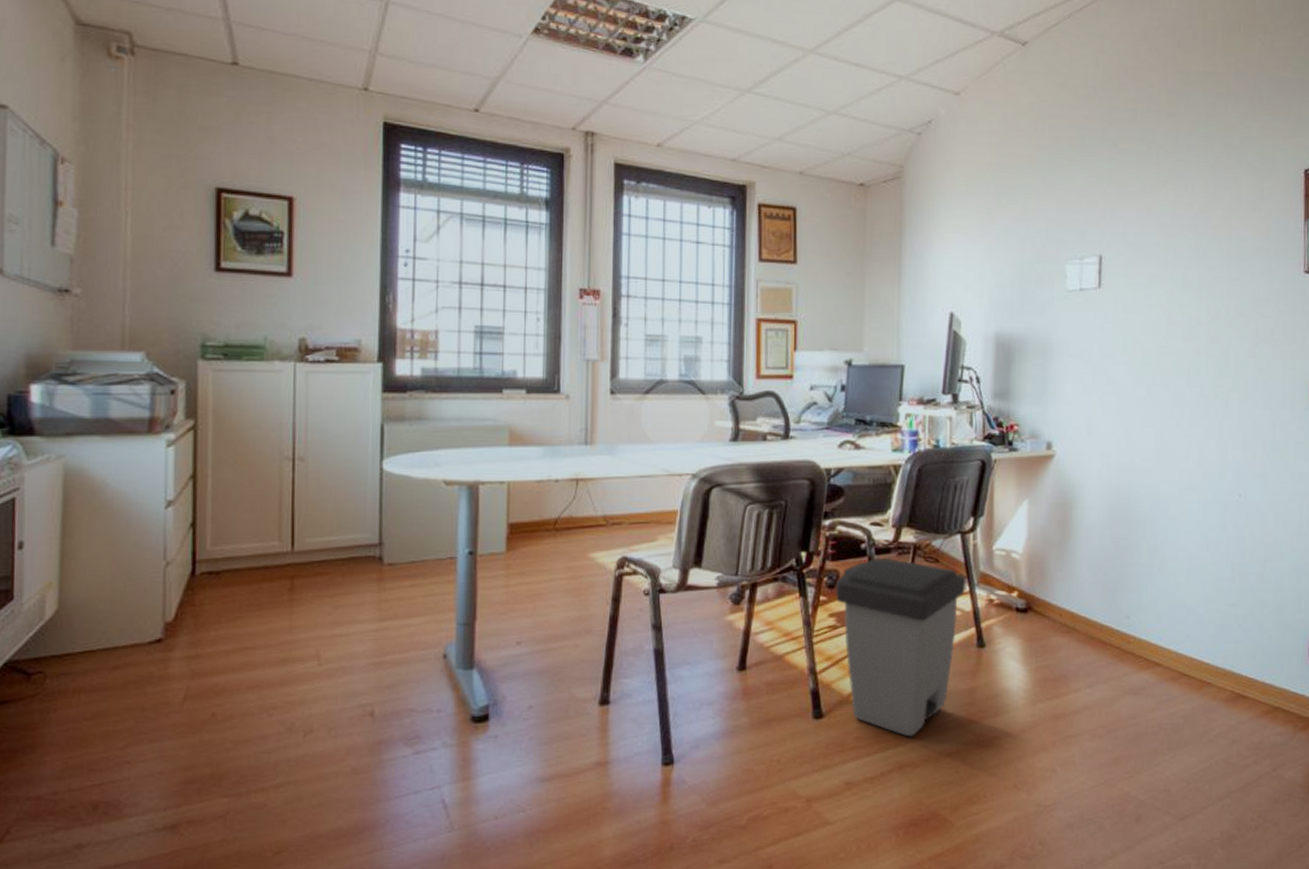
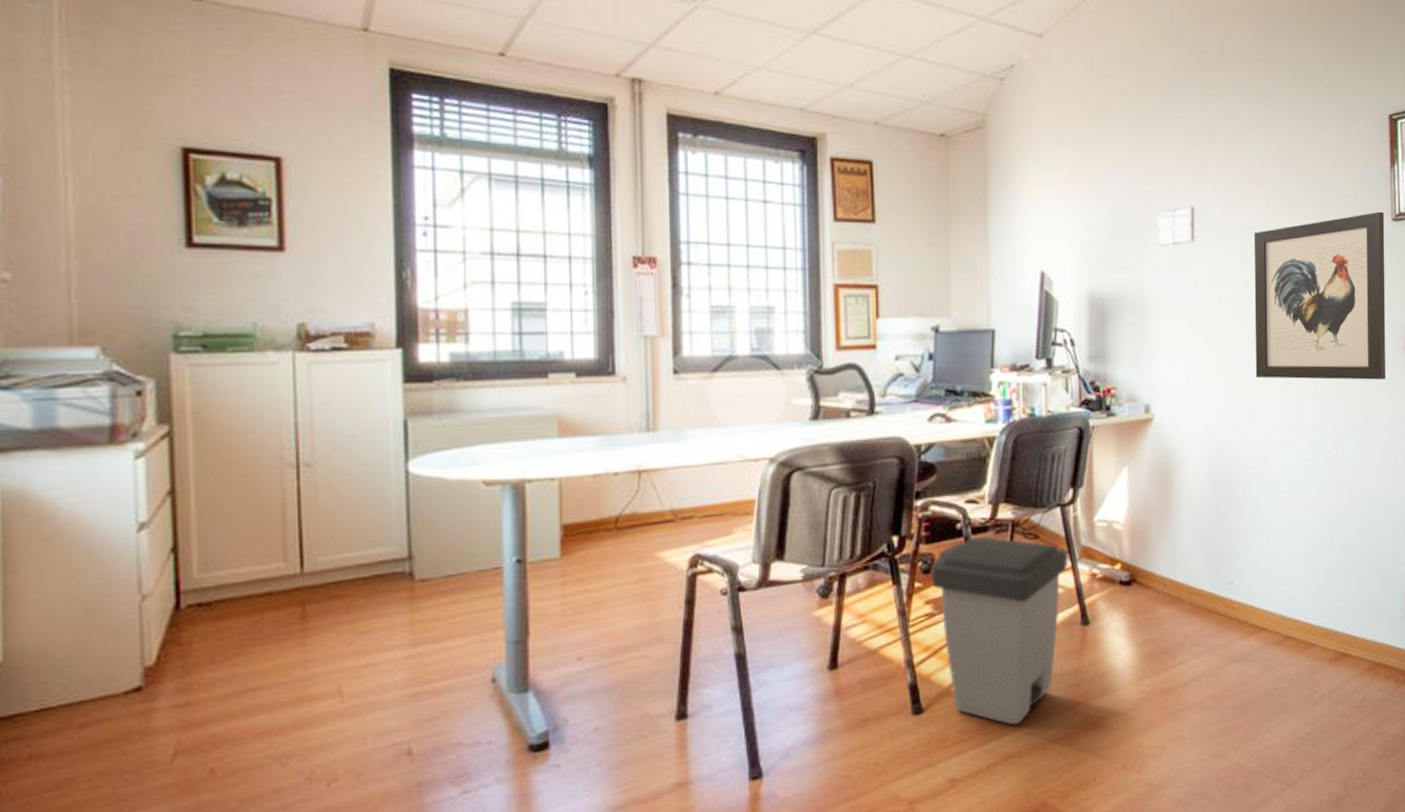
wall art: none [1158,263,1297,428] -> present [1253,211,1386,380]

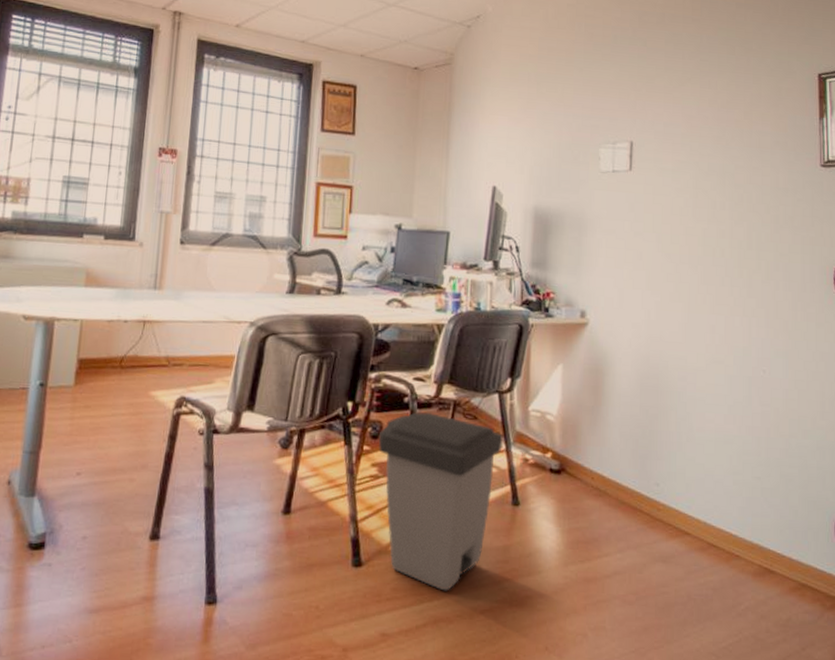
wall art: present [1253,211,1386,380] -> none [686,157,814,310]

